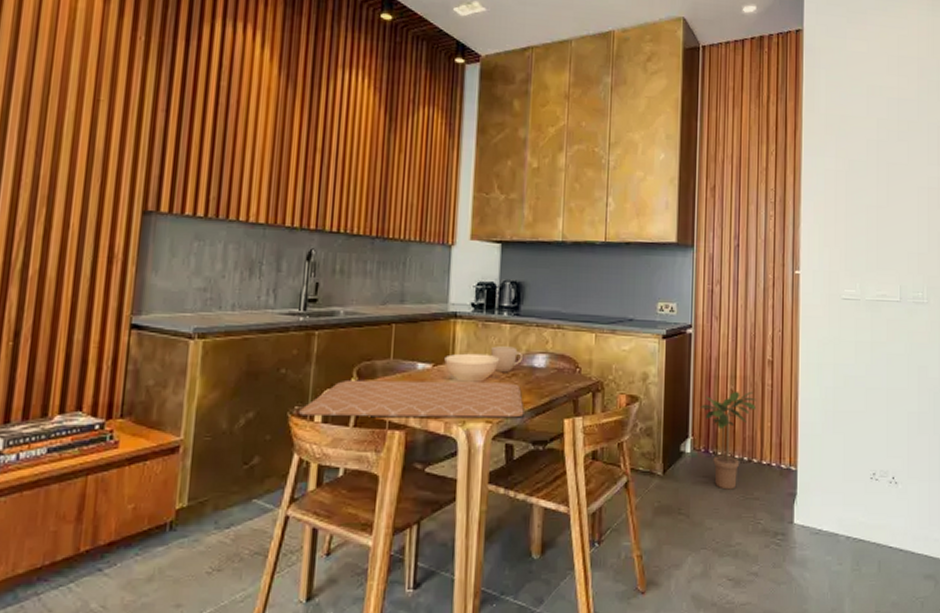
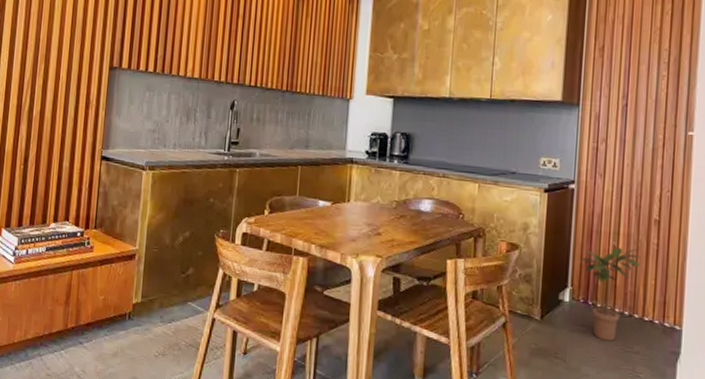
placemat: present [298,379,524,418] -> none [222,211,411,255]
bowl: present [444,353,500,382] -> none [342,194,390,221]
cup: present [491,346,524,373] -> none [382,190,412,214]

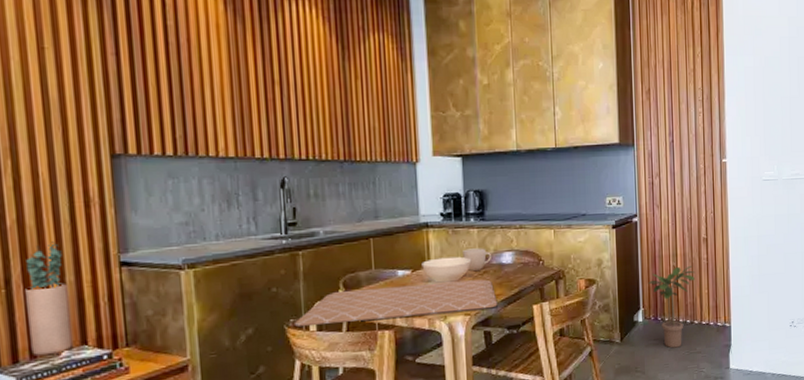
vase: none [31,132,64,225] -> present [25,241,73,357]
placemat: none [222,211,411,255] -> present [293,279,498,327]
bowl: none [342,194,390,221] -> present [422,256,472,283]
cup: none [382,190,412,214] -> present [463,248,493,272]

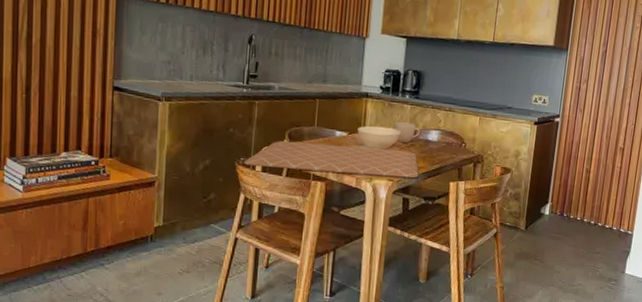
vase: present [25,241,73,357] -> none [39,61,73,154]
potted plant: present [648,265,696,348] -> none [560,170,607,245]

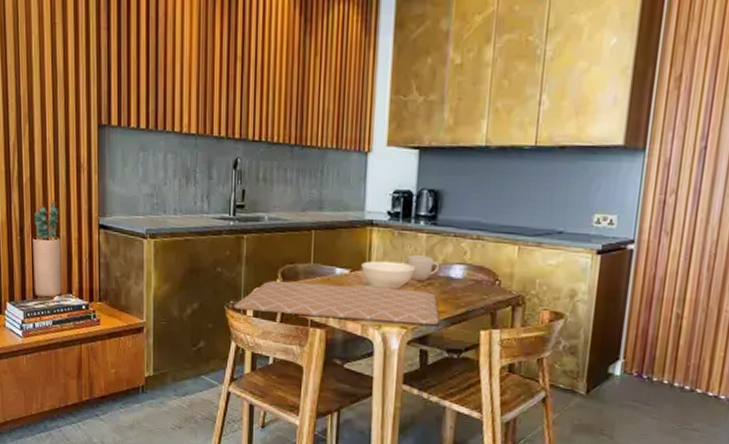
vase: none [39,61,73,154] -> present [33,200,63,298]

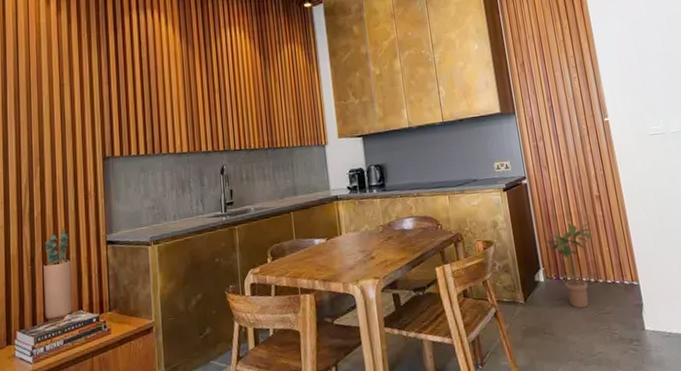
placemat: present [233,280,440,326] -> none [232,244,403,293]
bowl: present [361,260,416,289] -> none [334,224,377,249]
cup: present [407,255,440,282] -> none [369,216,395,238]
potted plant: none [636,316,710,418] -> present [545,223,594,309]

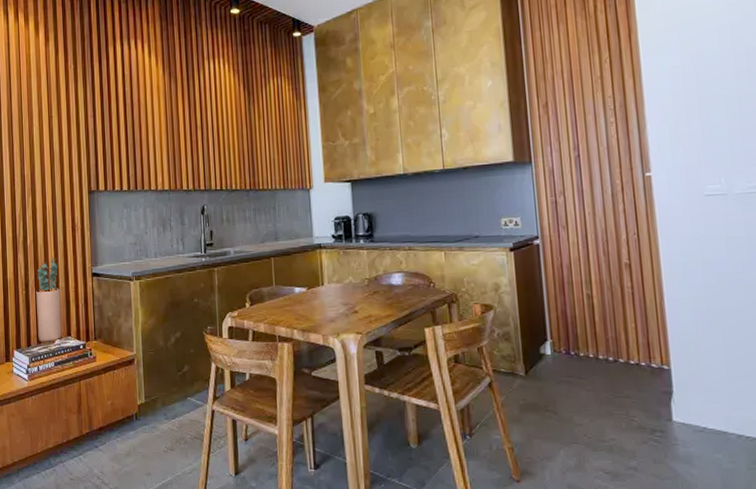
potted plant: present [545,223,594,309] -> none [556,294,618,389]

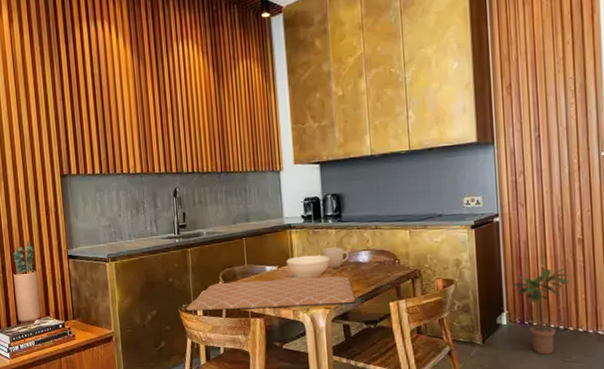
placemat: none [210,299,388,334] -> present [185,276,355,312]
bowl: none [316,276,362,301] -> present [286,255,331,278]
cup: none [353,269,382,292] -> present [322,247,350,269]
potted plant: none [556,294,618,389] -> present [513,267,570,355]

